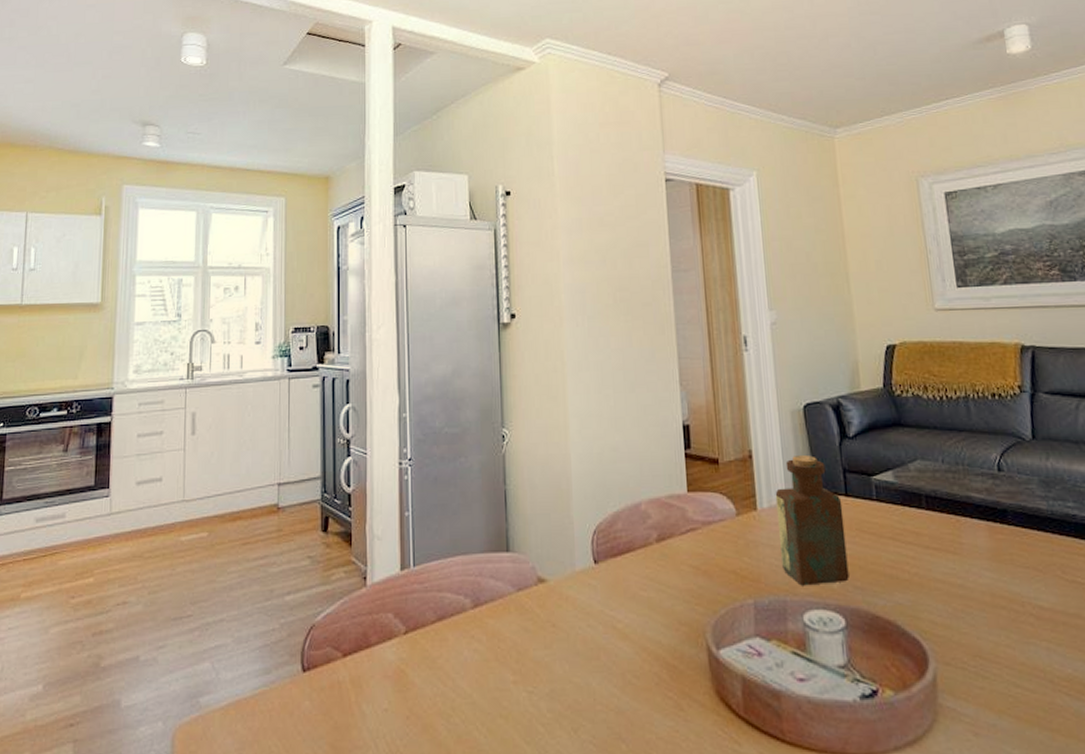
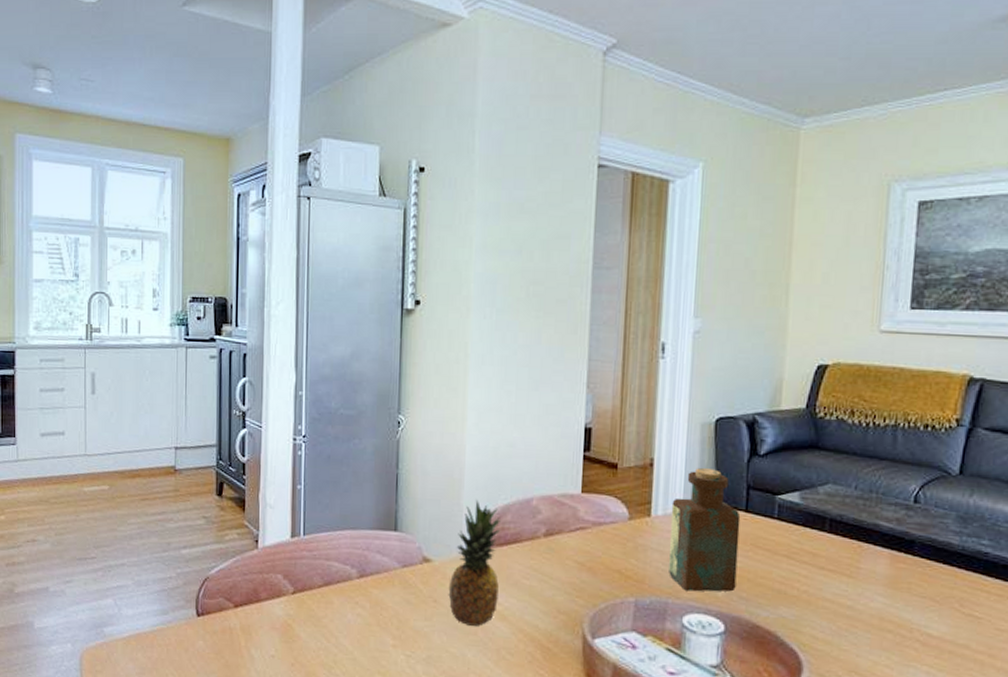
fruit: none [566,509,618,649] -> present [448,499,502,626]

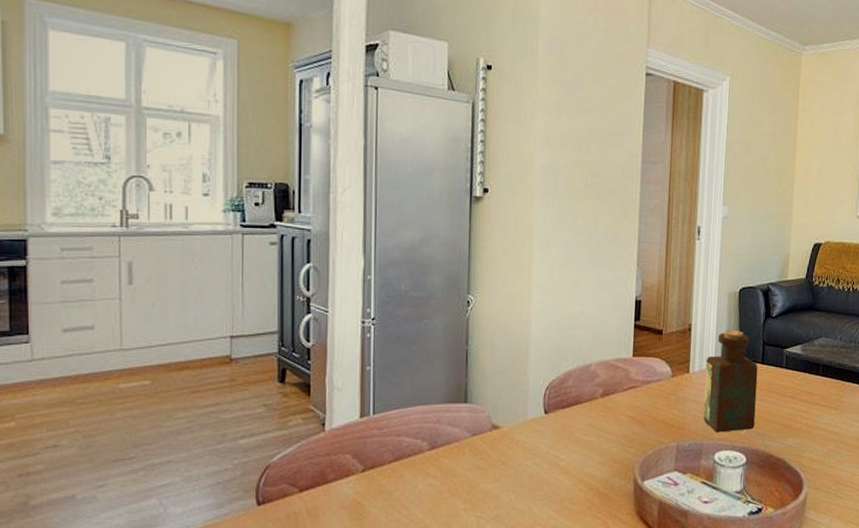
fruit: present [448,499,502,626] -> none [516,368,564,482]

